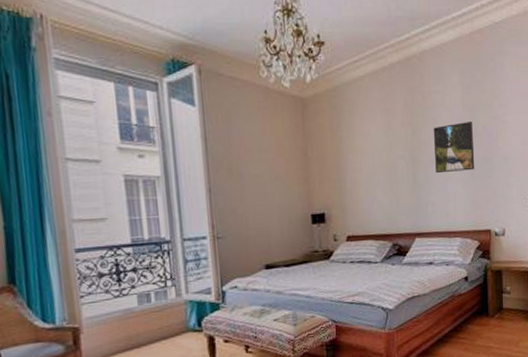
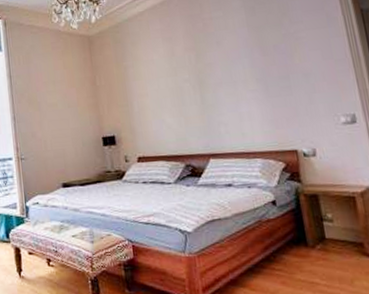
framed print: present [433,122,475,174] -> none [217,41,270,94]

